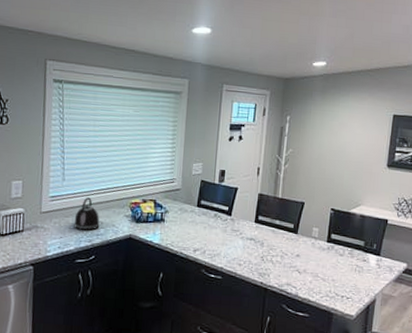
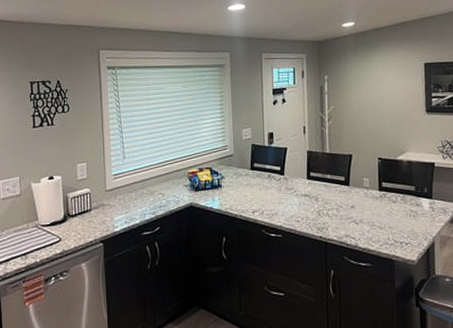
kettle: present [74,197,100,231] -> none [137,172,161,203]

